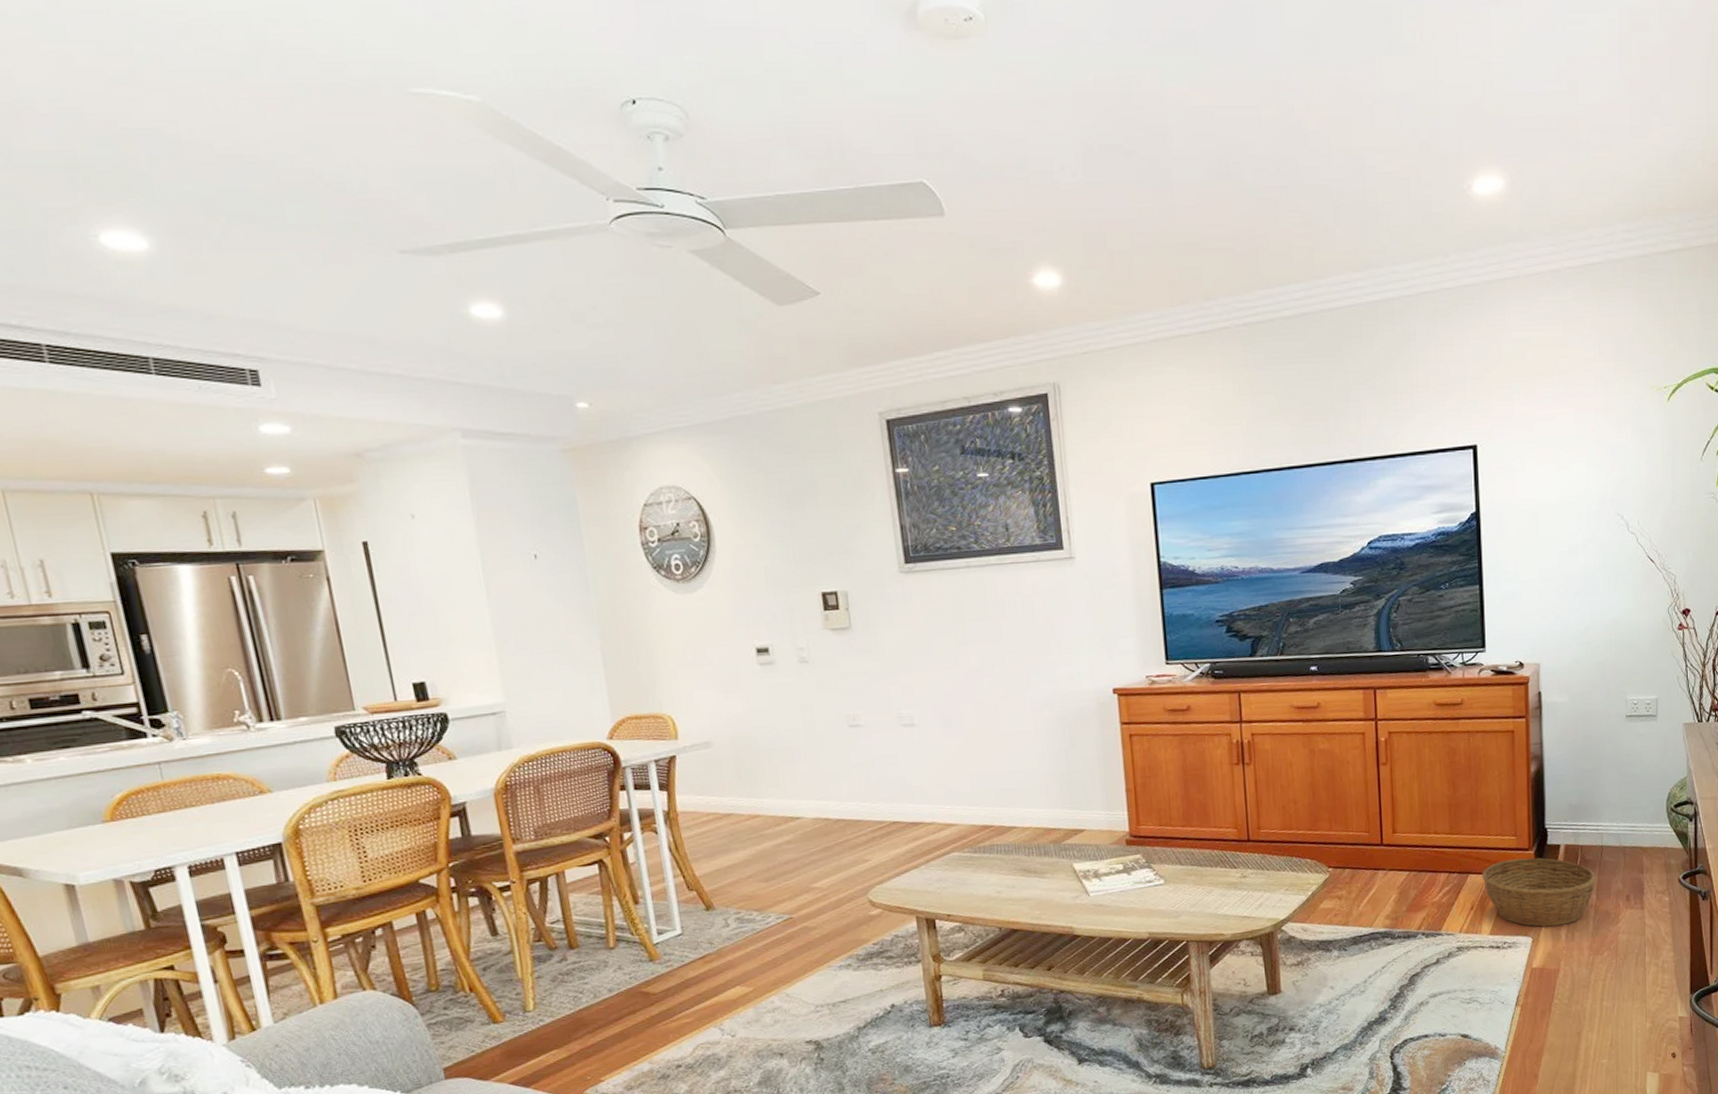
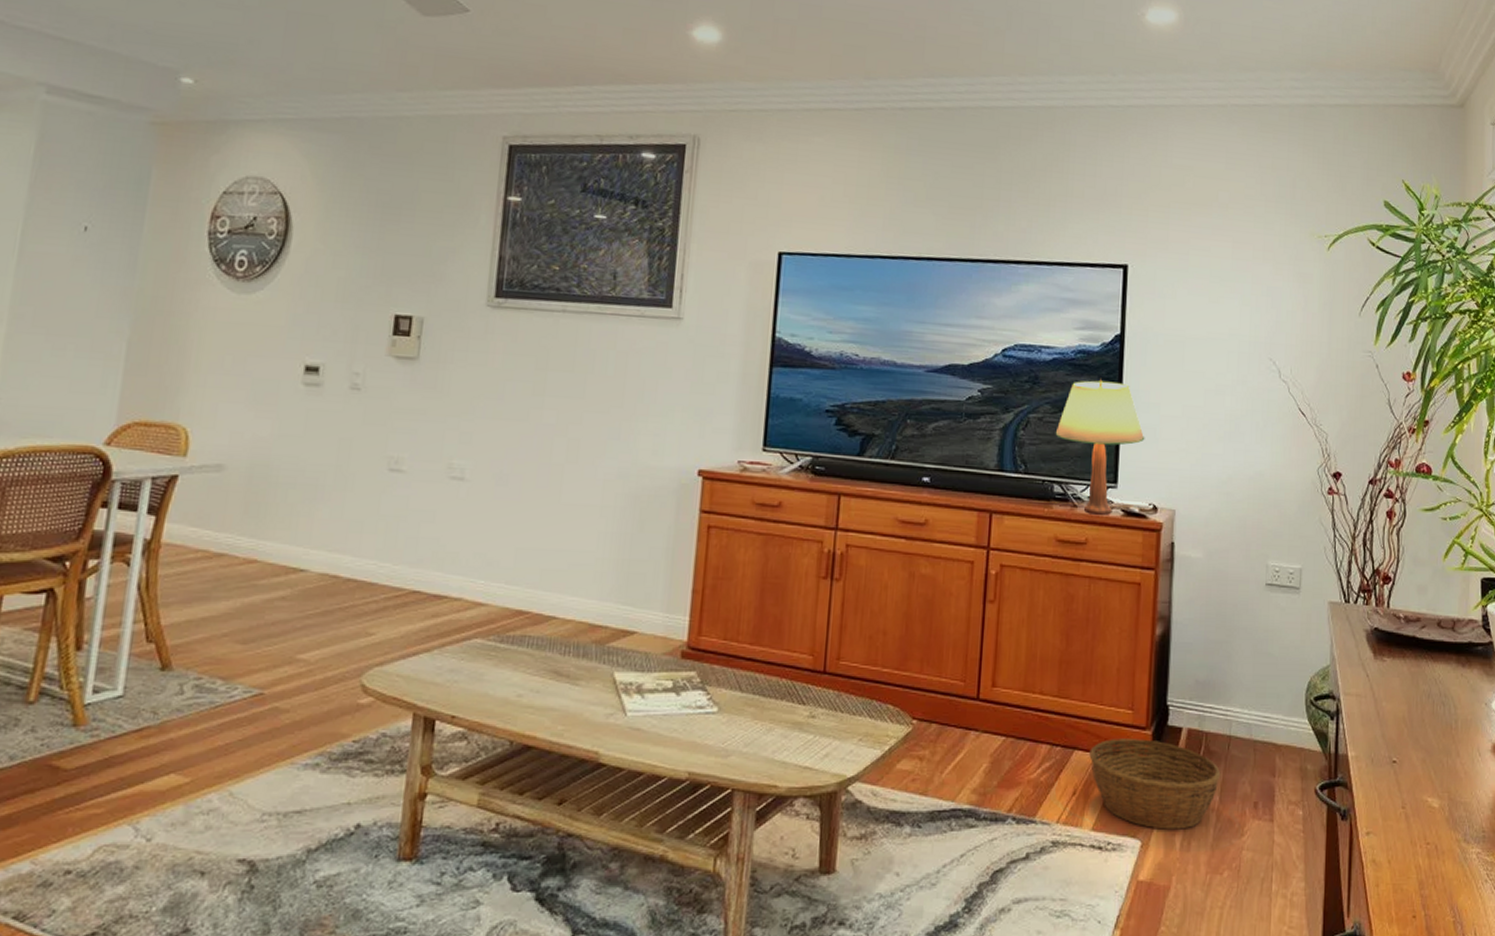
table lamp: none [1424,555,1507,679] -> present [1055,378,1145,516]

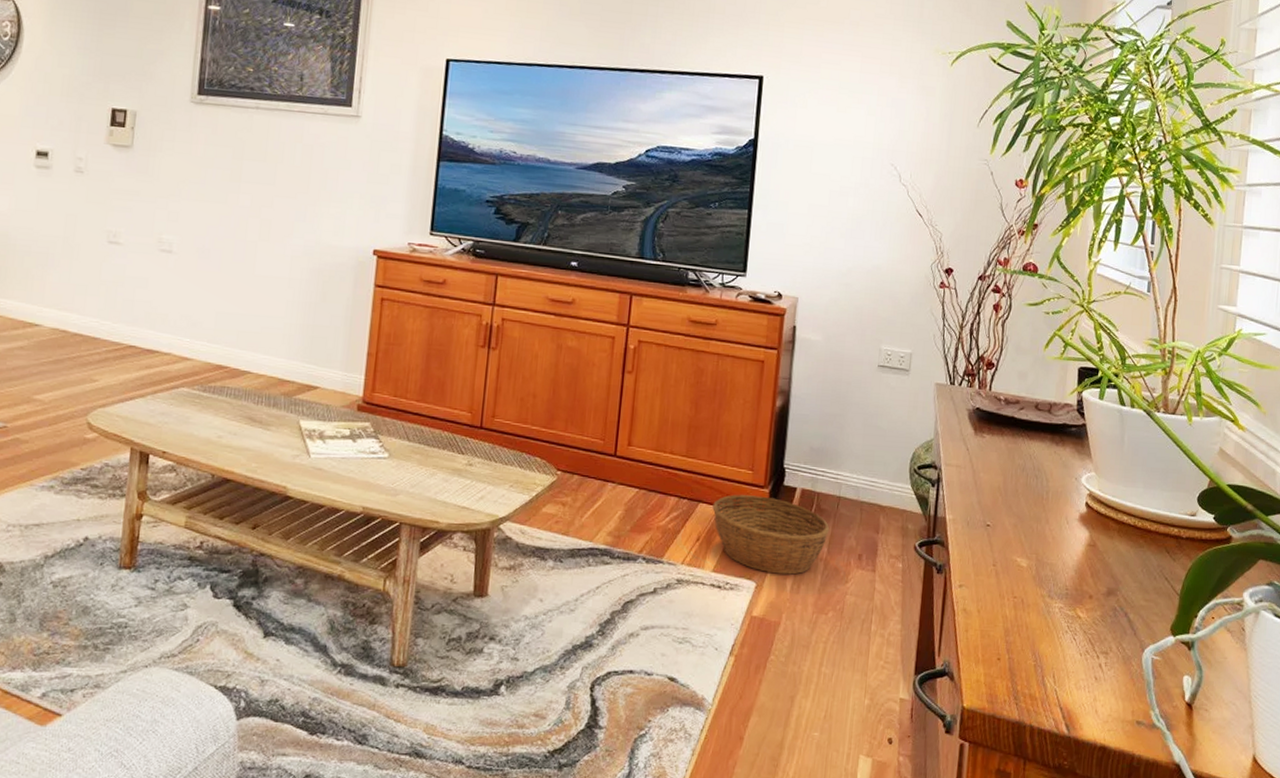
table lamp: present [1055,378,1145,516] -> none [691,178,773,301]

